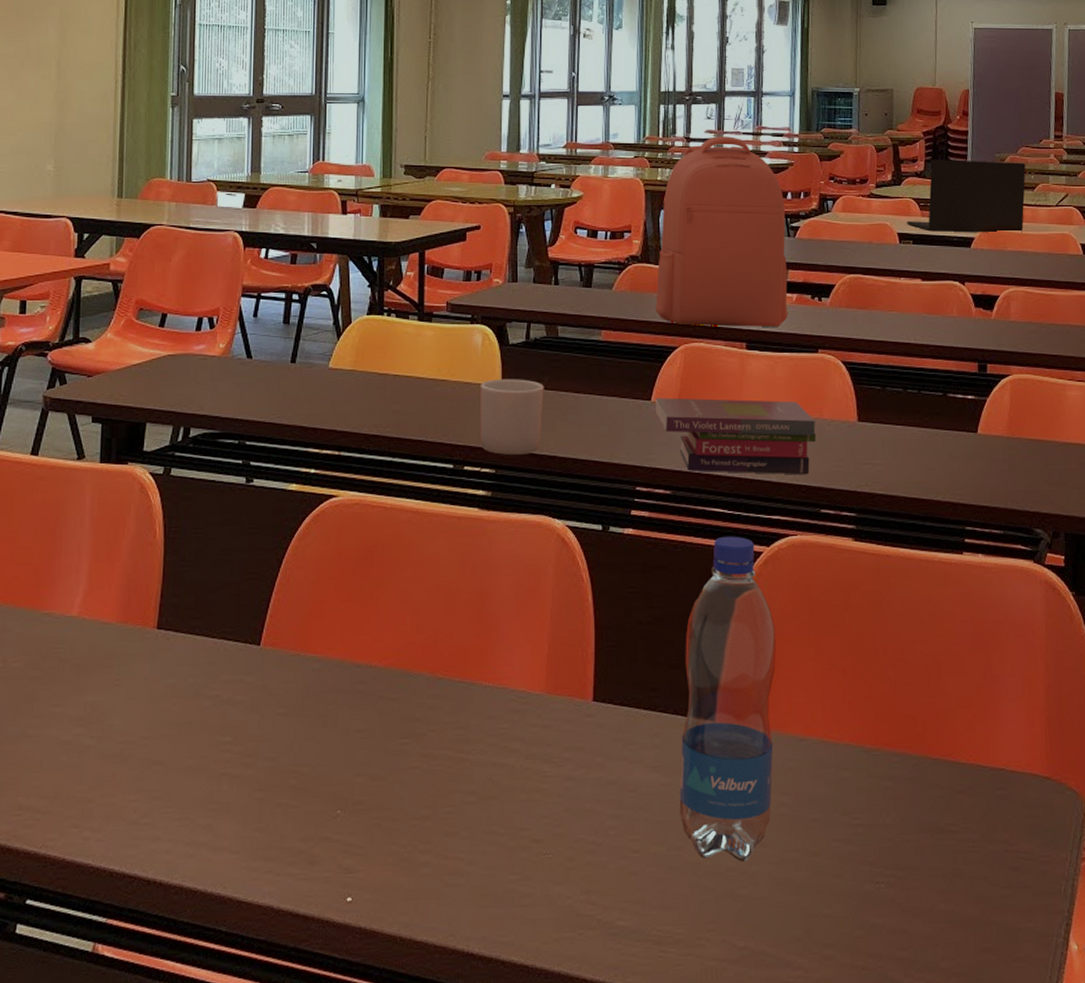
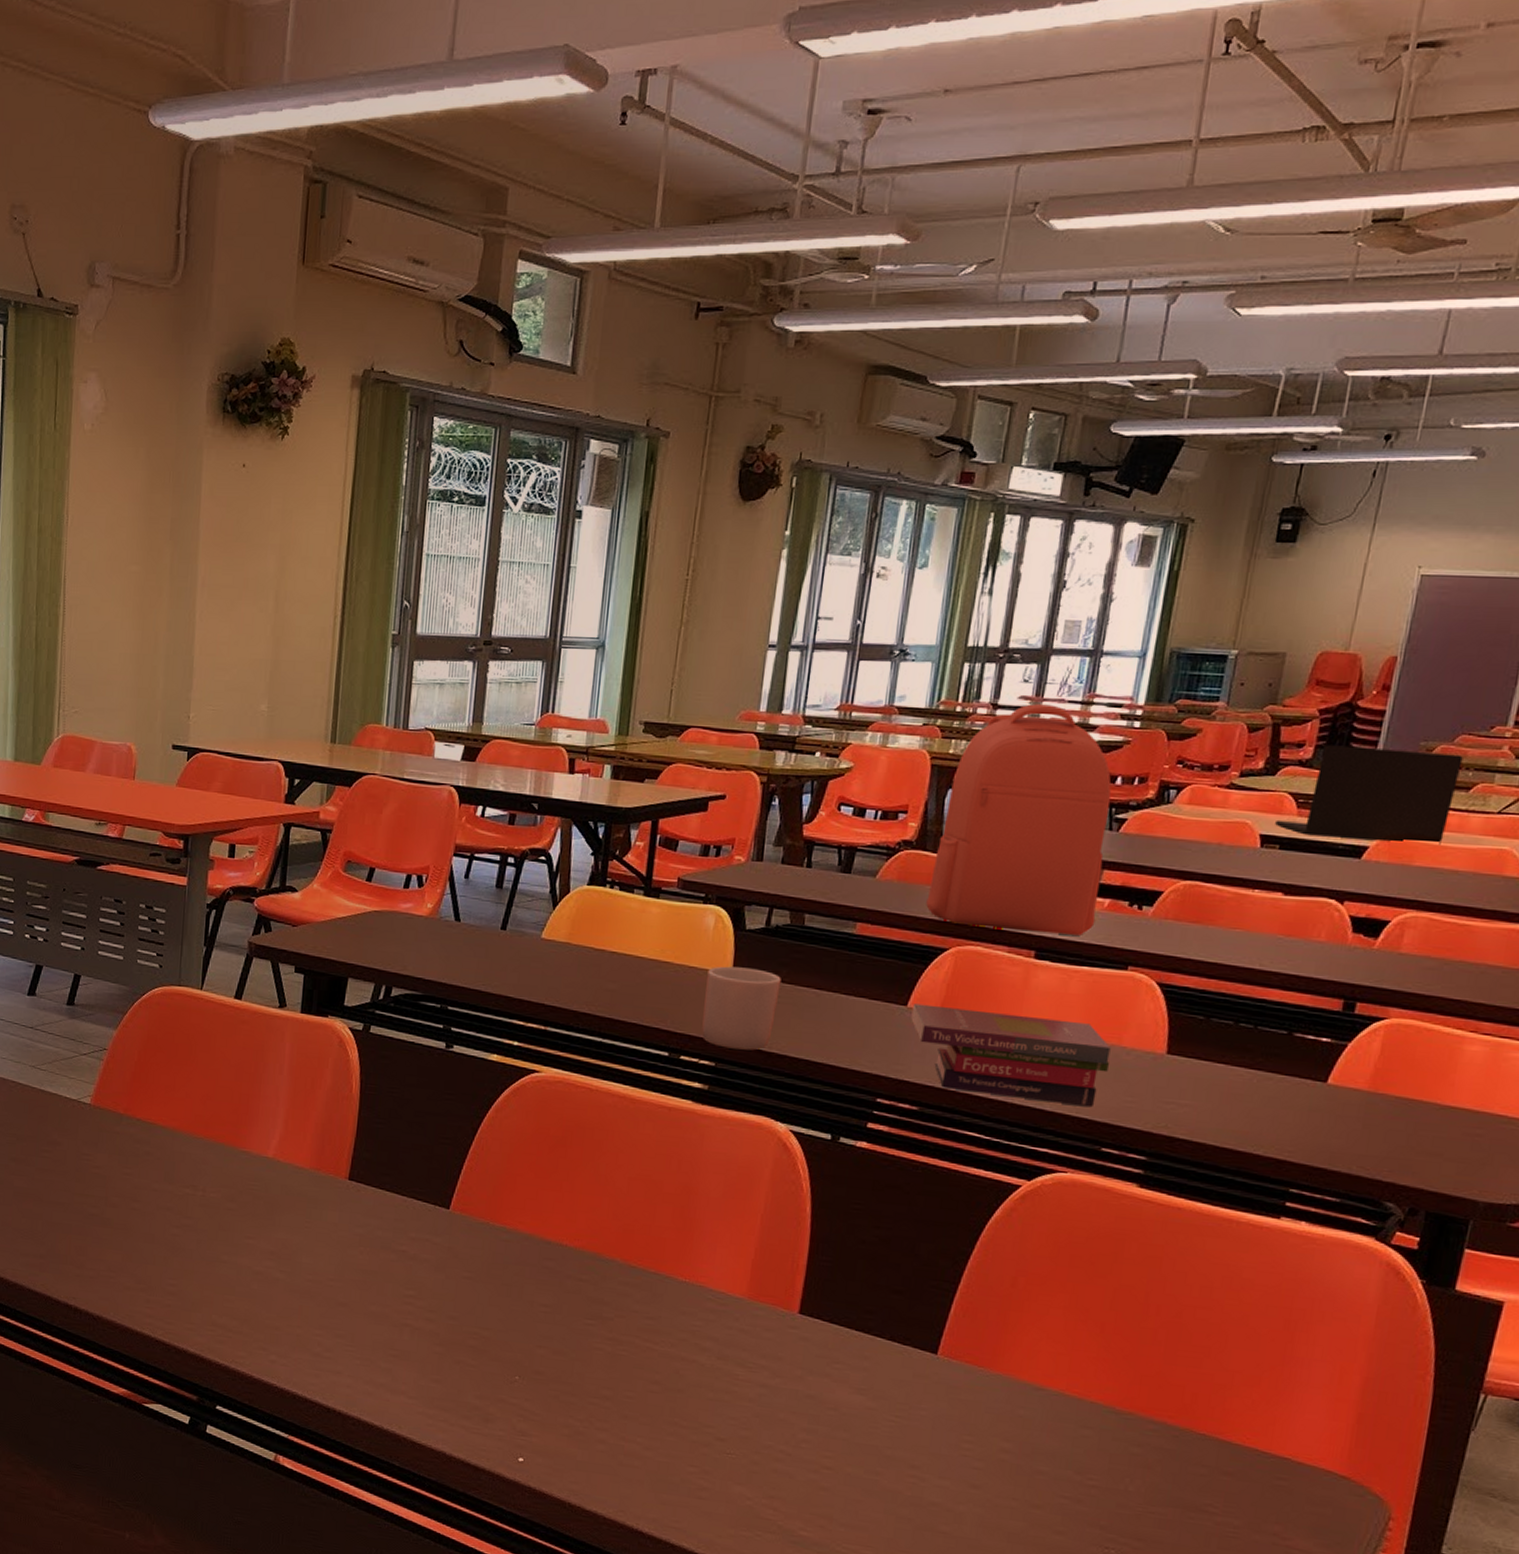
bottle: present [679,536,777,862] -> none [883,1163,1025,1500]

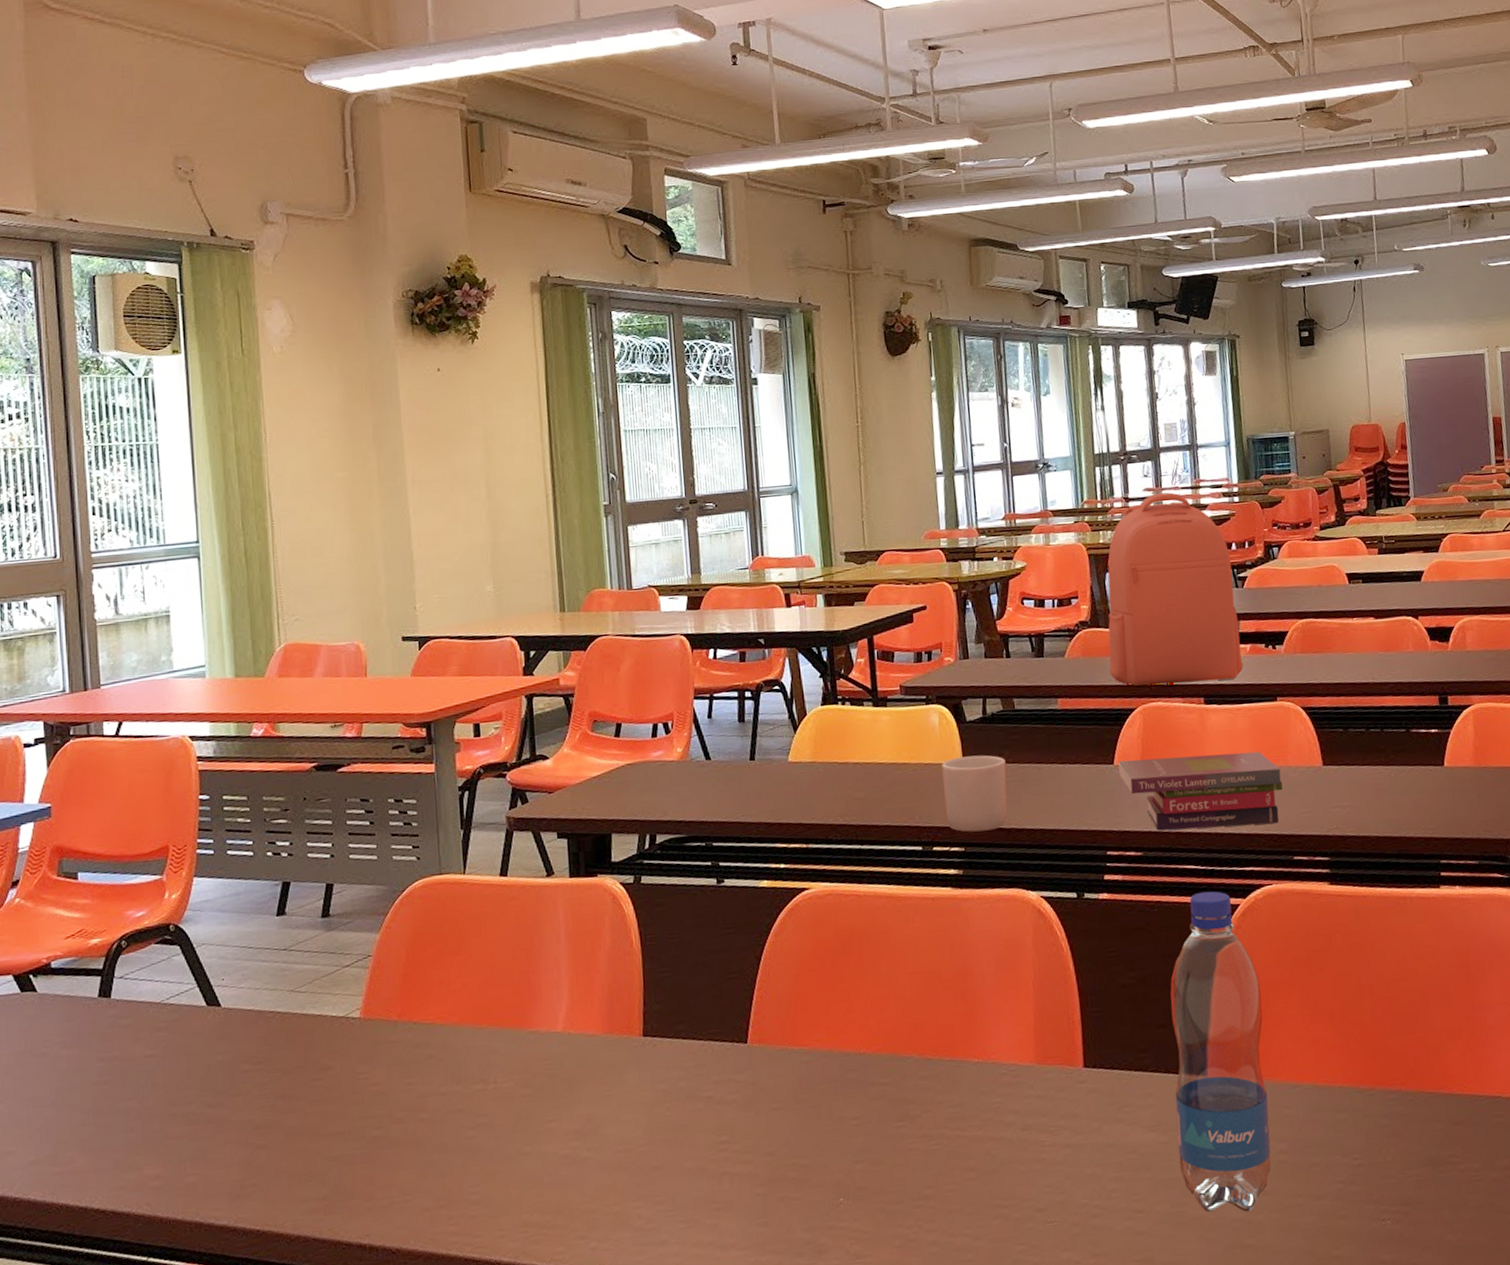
bottle: none [883,1163,1025,1500] -> present [1170,891,1271,1212]
laptop: present [1275,745,1463,845] -> none [1354,491,1473,569]

